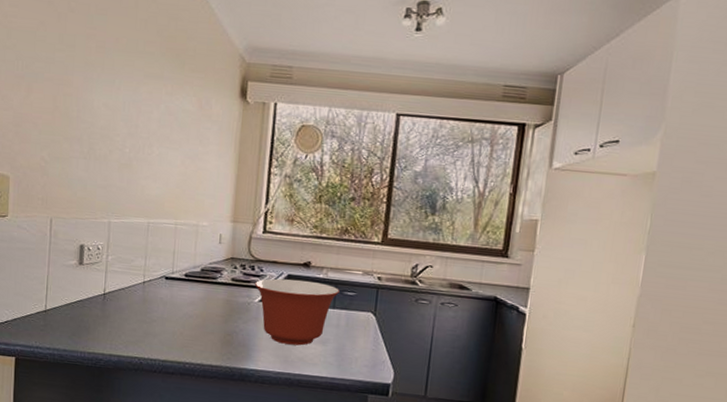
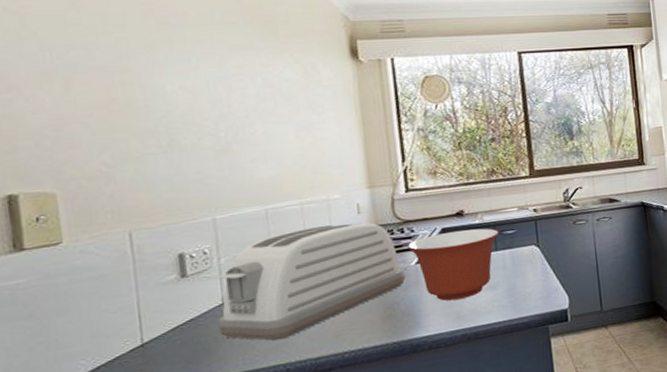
toaster: none [97,246,248,336] -> present [218,223,406,340]

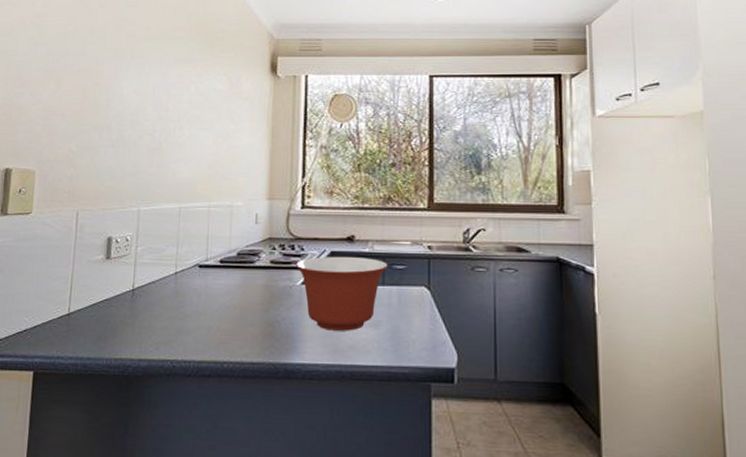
toaster: present [218,223,406,340] -> none [125,231,290,335]

